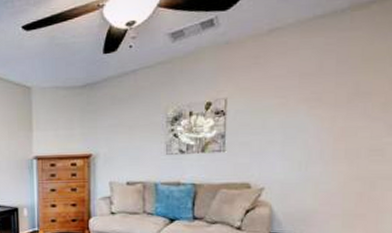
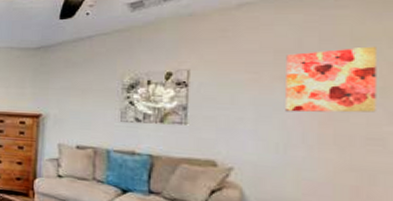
wall art: none [307,65,381,132] -> present [285,46,376,113]

